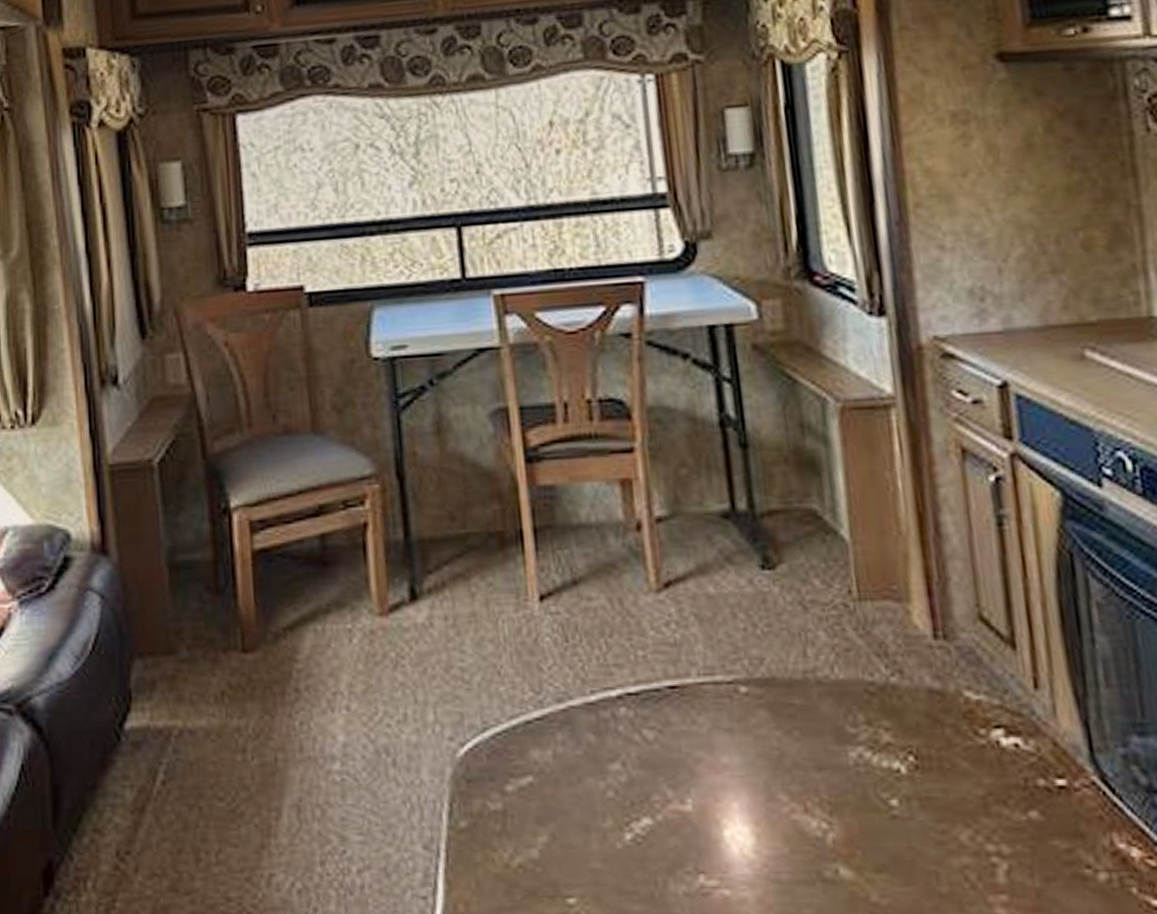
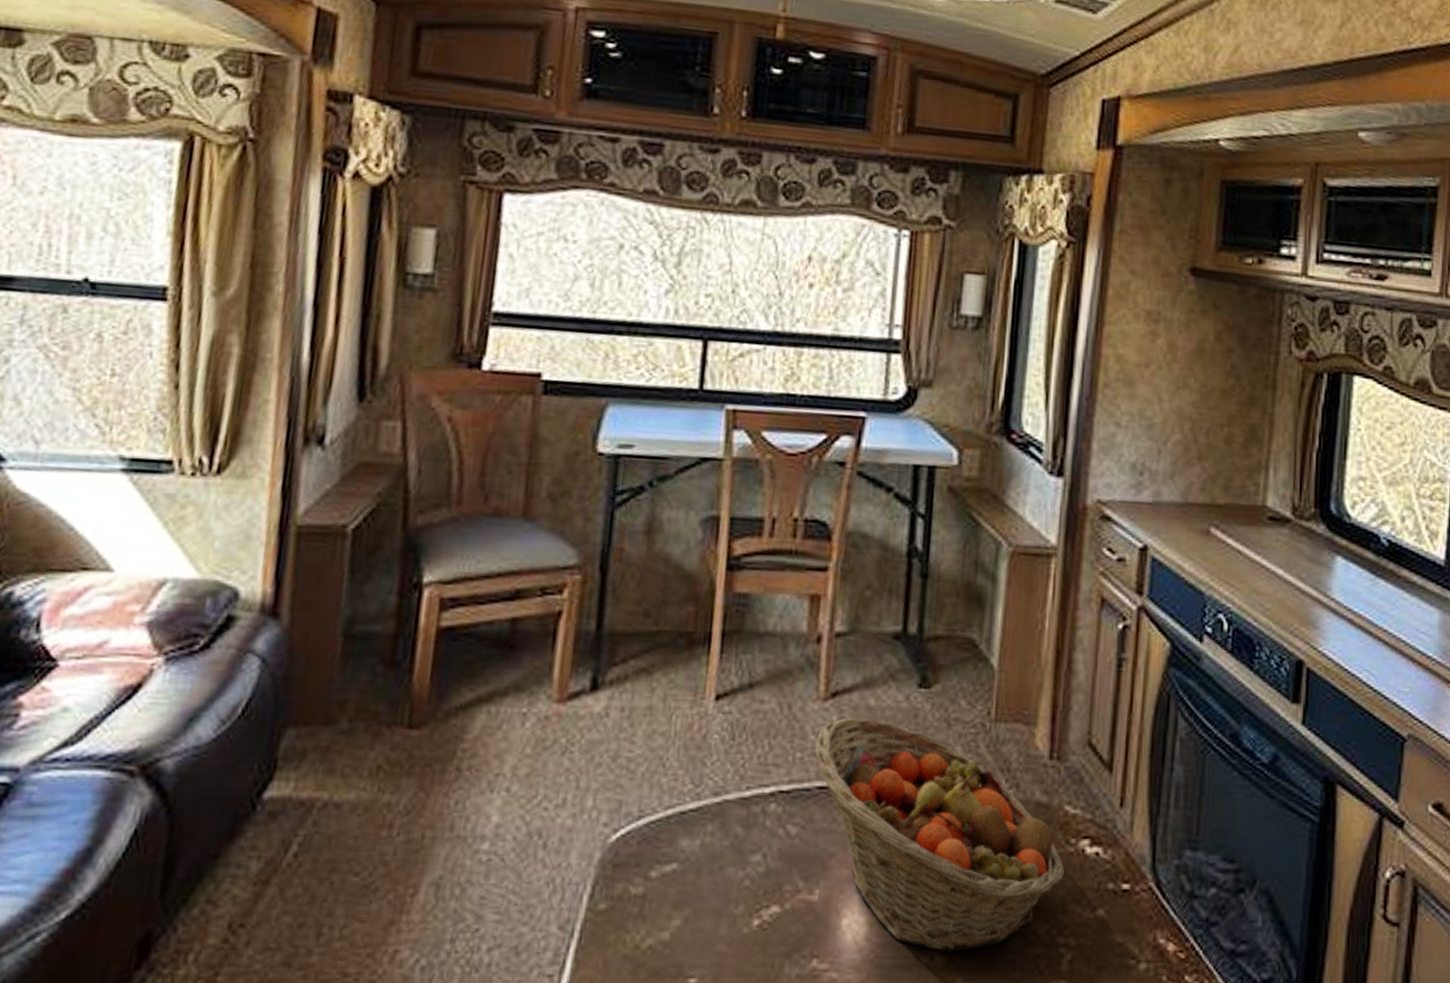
fruit basket: none [656,607,980,865] -> present [813,717,1064,953]

